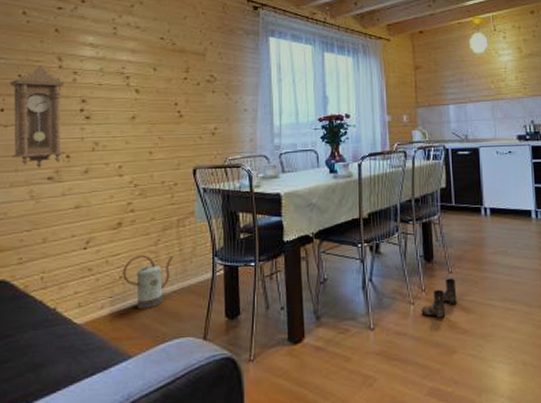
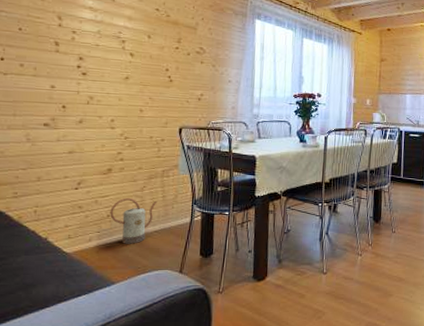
pendulum clock: present [9,66,66,168] -> none [10,22,64,115]
boots: present [421,278,457,318] -> none [366,236,397,268]

